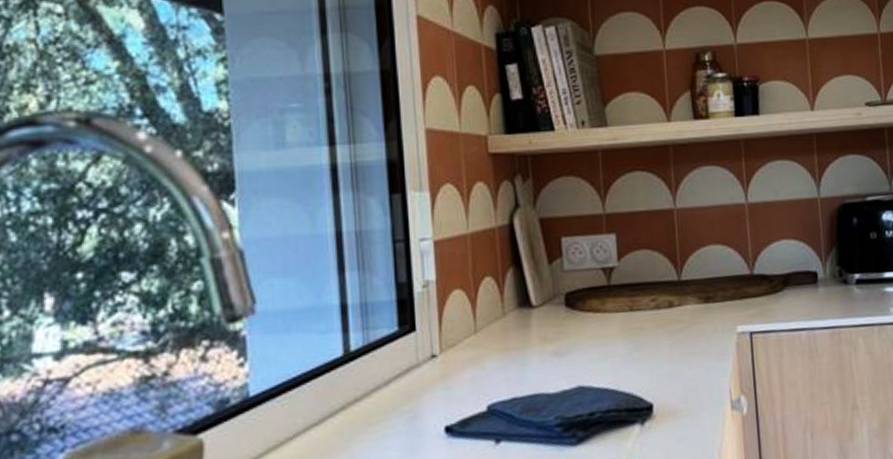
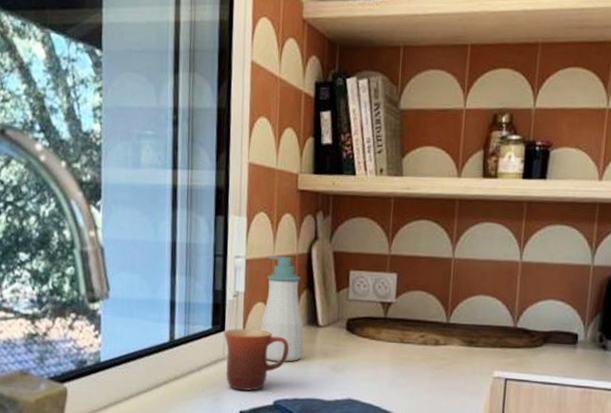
mug: none [414,321,499,401] -> present [223,328,289,391]
soap bottle: none [460,231,516,358] -> present [261,255,304,362]

